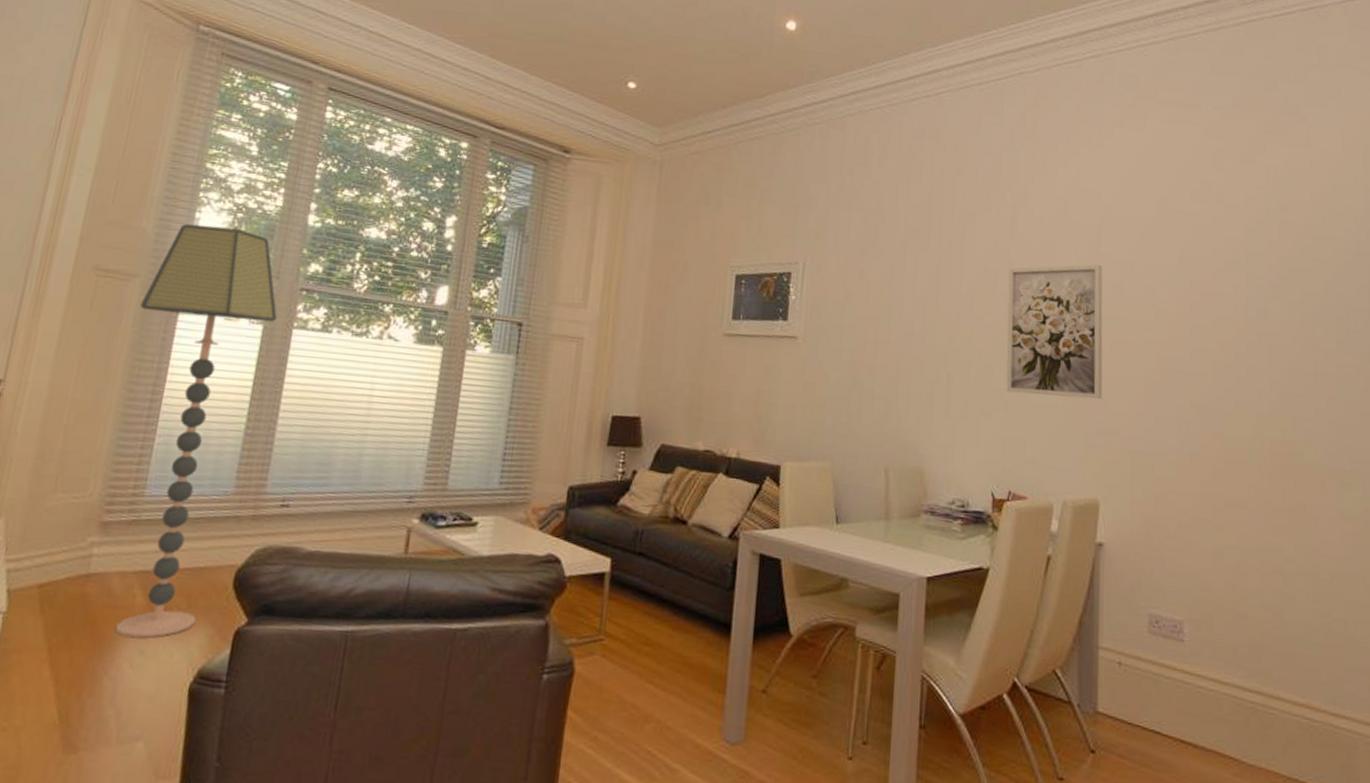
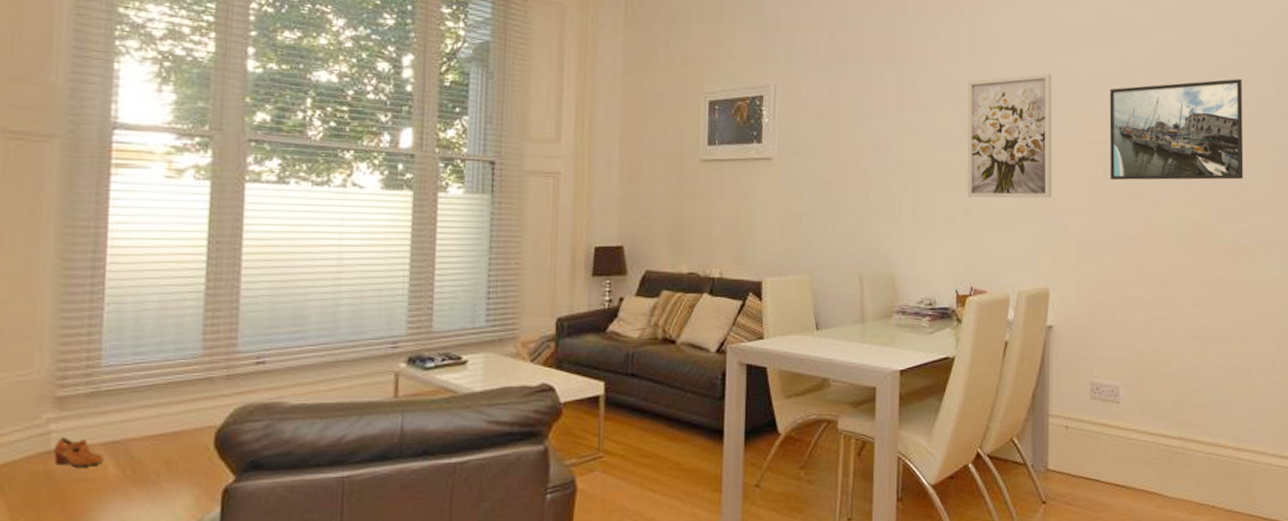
shoe: none [91,561,134,594] -> present [53,437,104,467]
floor lamp: present [114,224,278,639] -> none [63,76,226,509]
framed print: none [1168,280,1330,394] -> present [1109,79,1244,181]

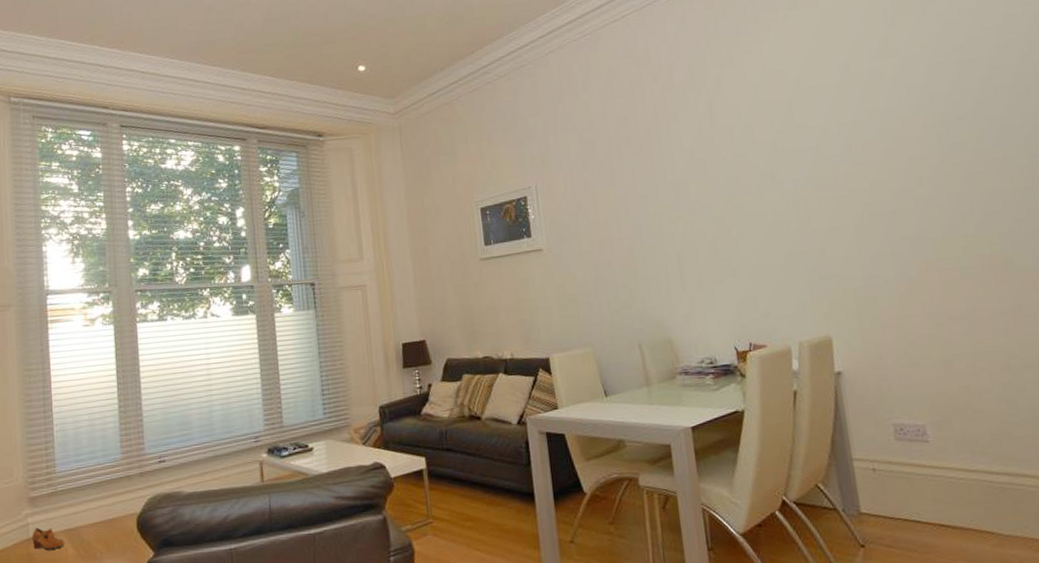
wall art: present [967,73,1053,199] -> none [715,133,820,260]
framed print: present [1109,79,1244,181] -> none [862,106,1030,225]

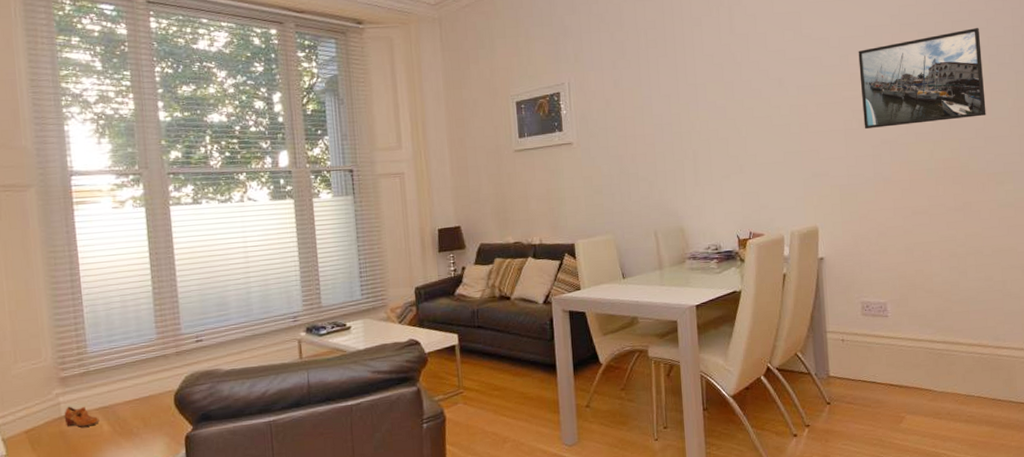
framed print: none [862,106,1030,225] -> present [858,28,986,130]

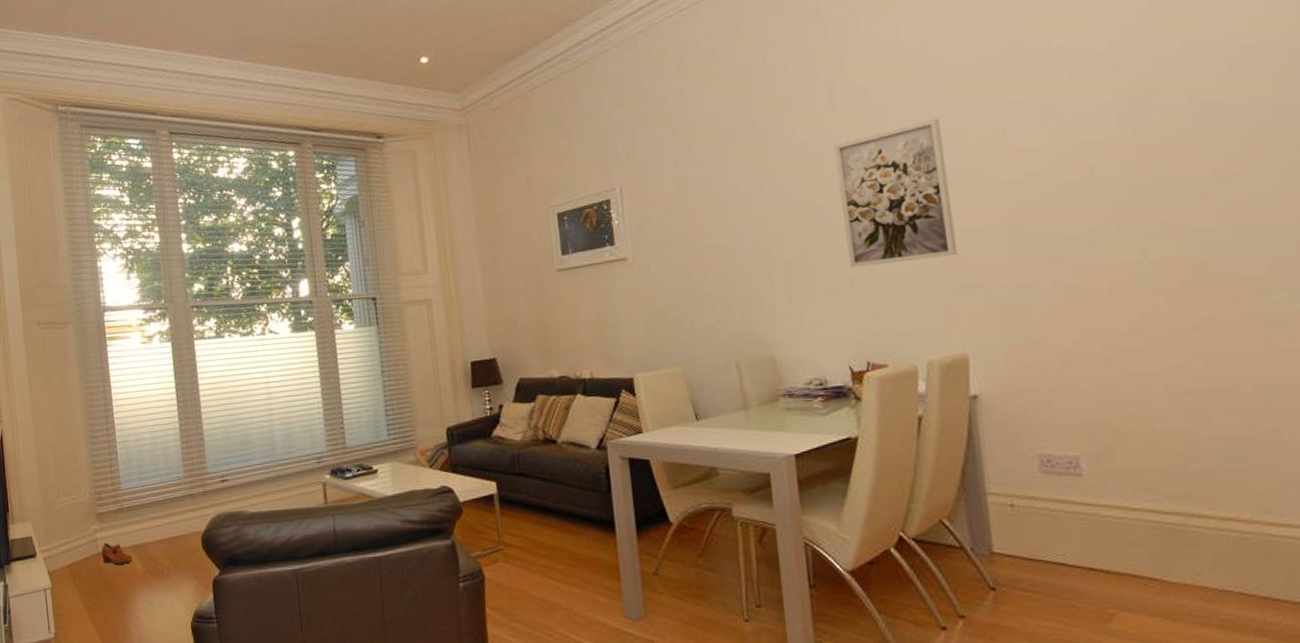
wall art: none [732,44,814,157] -> present [834,118,959,268]
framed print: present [858,28,986,130] -> none [1020,75,1235,224]

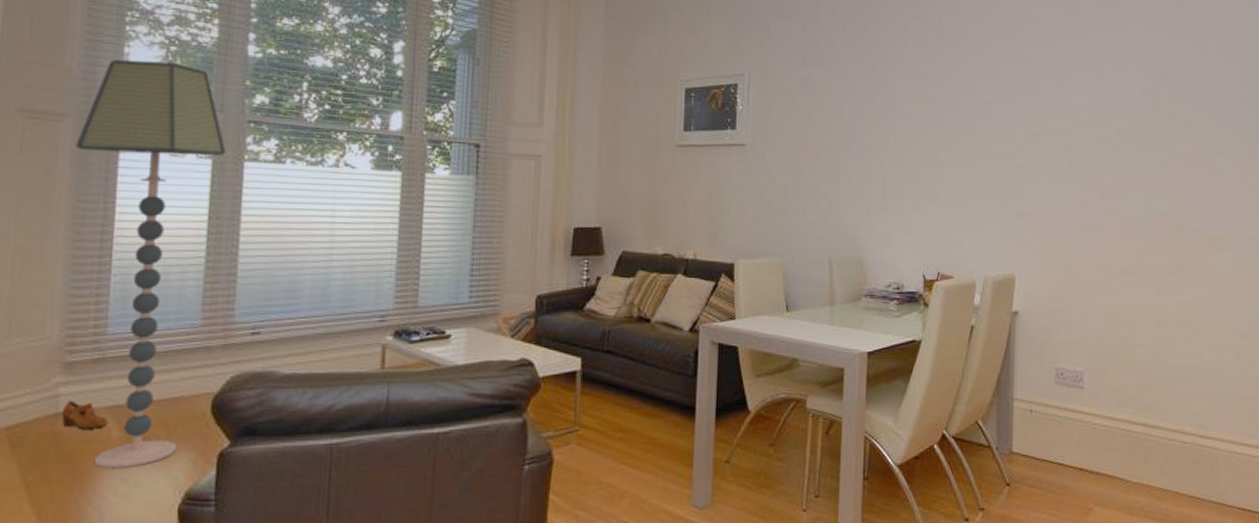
floor lamp: none [77,268,183,595] -> present [75,59,227,469]
wall art: present [834,118,959,268] -> none [935,64,1020,187]

